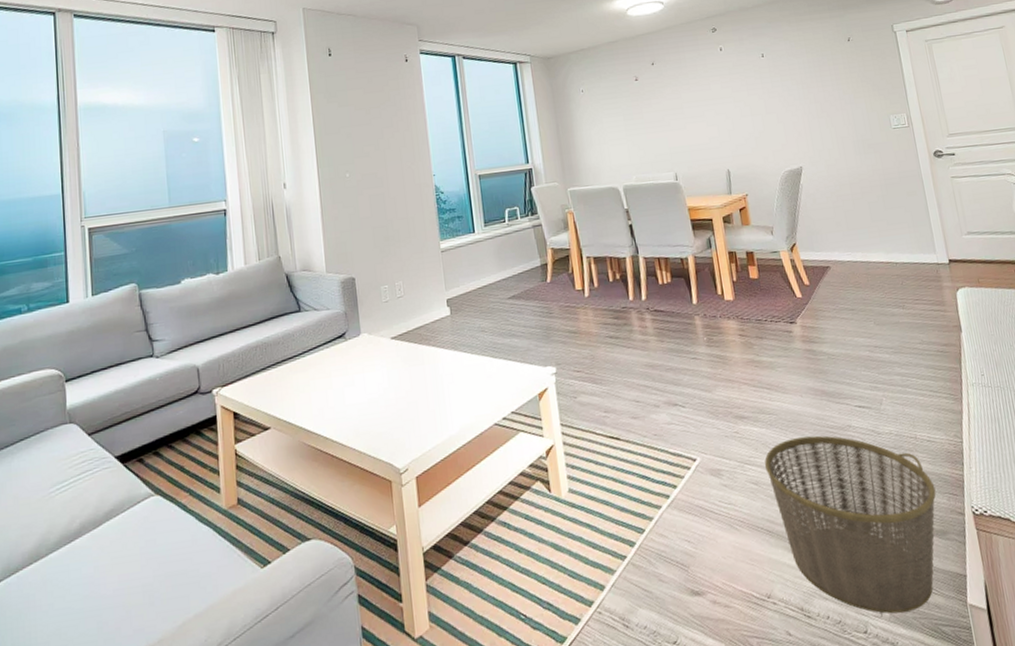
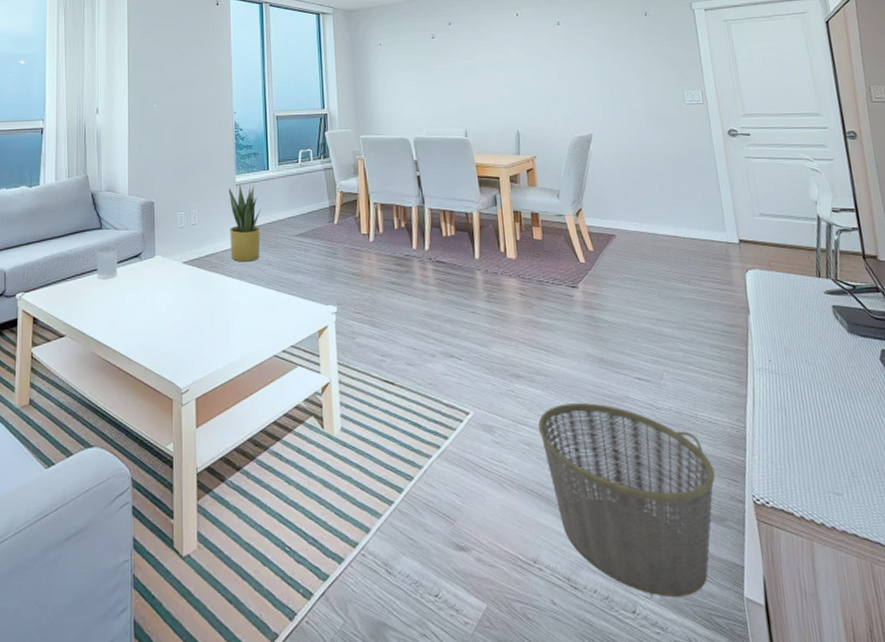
candle holder: none [296,327,322,365] -> present [96,245,119,280]
planter: none [433,250,472,332] -> present [228,185,262,262]

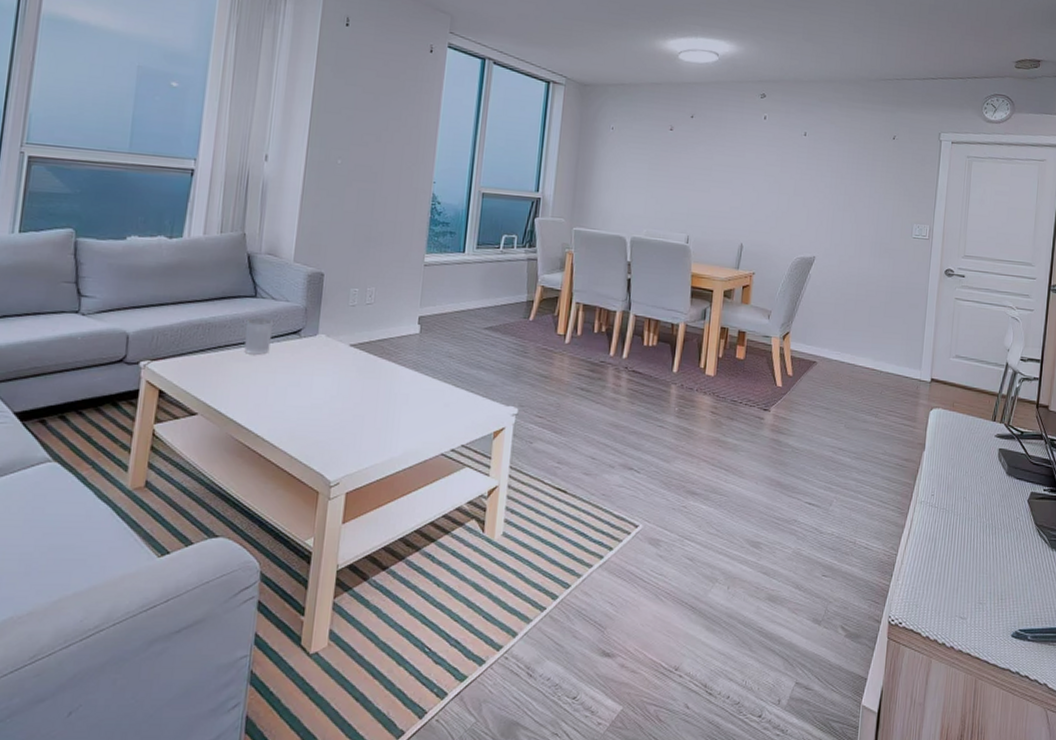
planter: present [228,185,262,262] -> none [407,266,450,352]
basket: present [537,403,716,597] -> none [703,523,860,703]

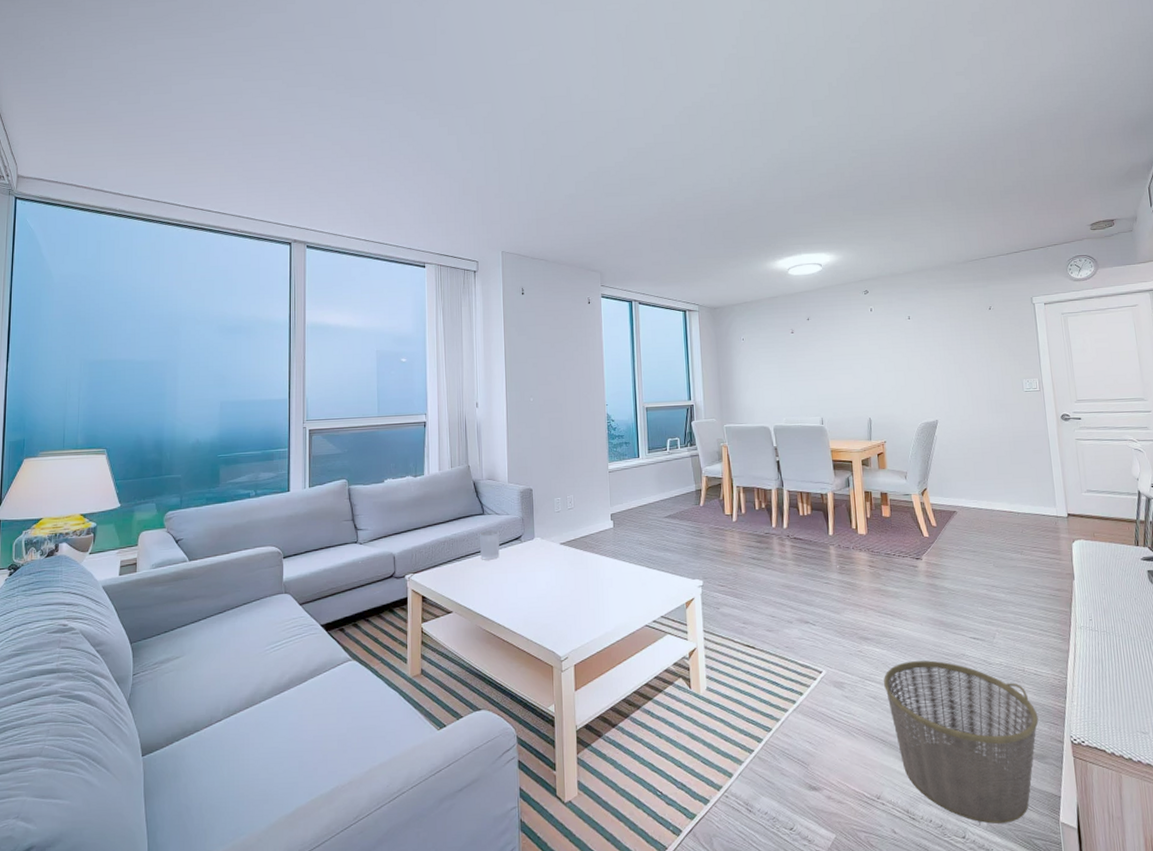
basket: none [703,523,860,703] -> present [883,660,1039,824]

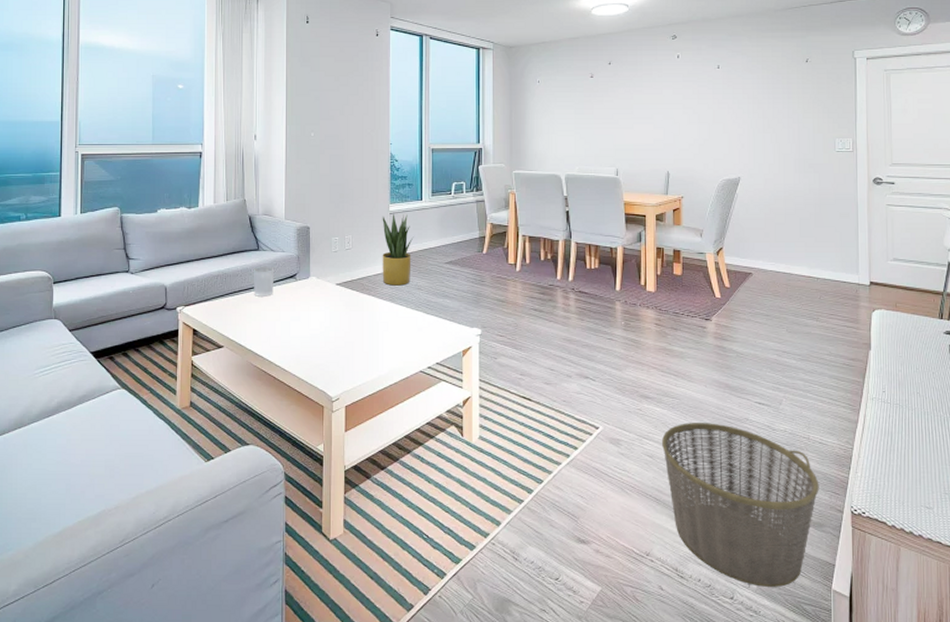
planter: none [602,472,633,542] -> present [382,214,414,286]

